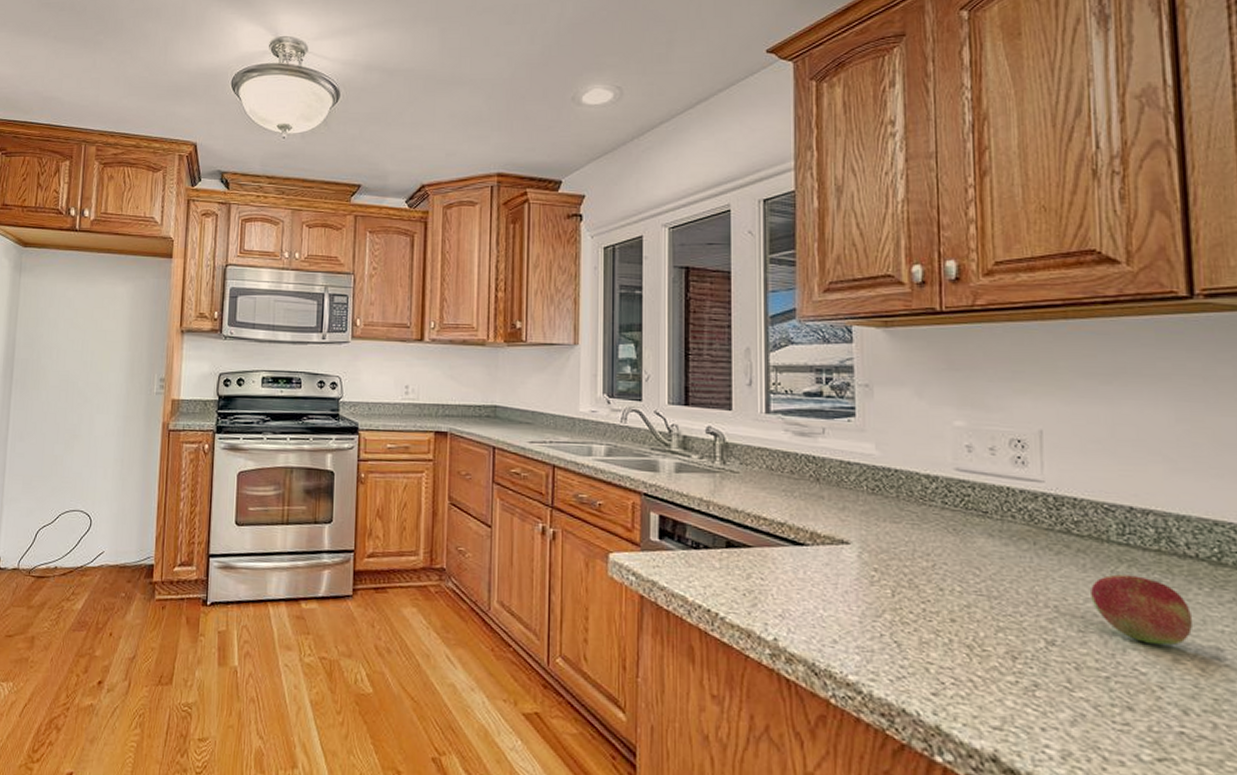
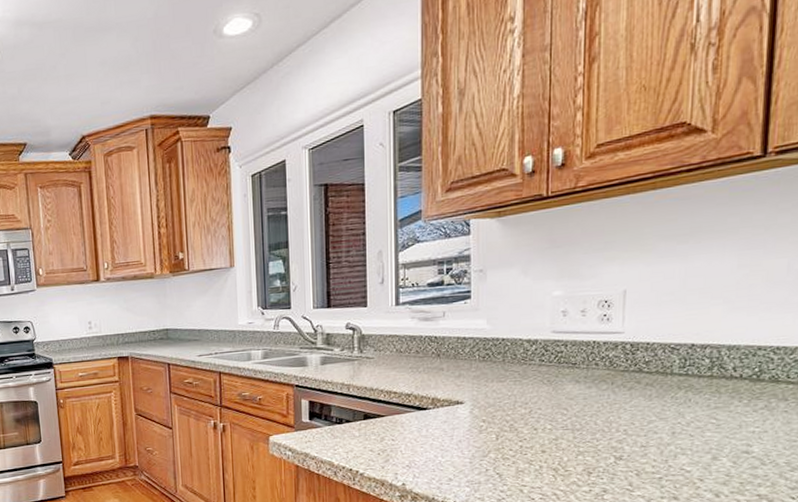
fruit: present [1091,574,1194,646] -> none [653,398,732,449]

